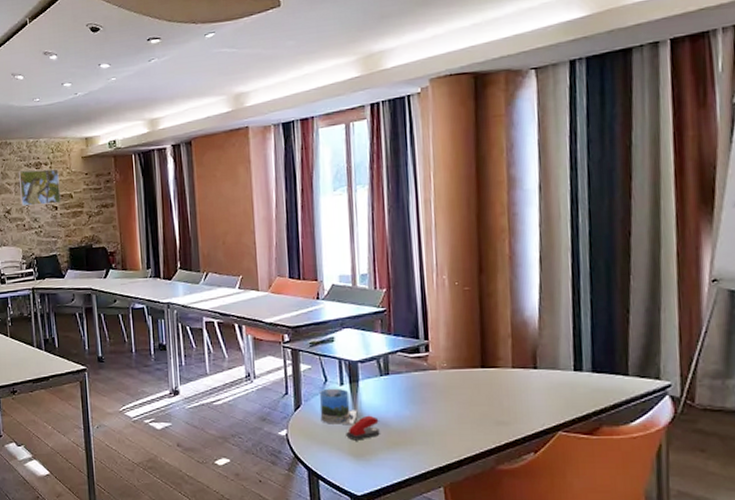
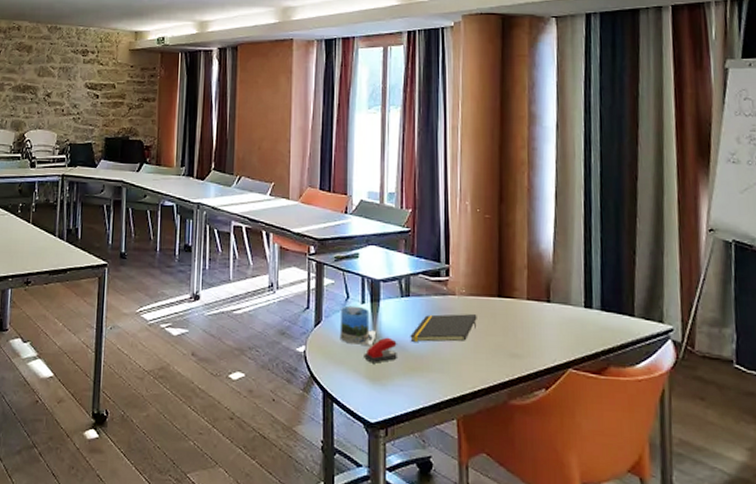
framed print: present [18,168,62,207] -> none [63,56,105,92]
notepad: none [392,387,461,417] -> present [410,314,477,342]

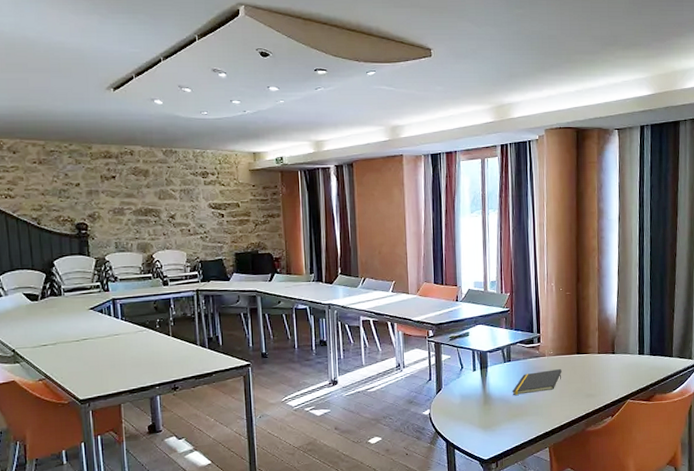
mug: present [340,305,377,345] -> none [457,373,486,403]
stapler: present [364,337,397,363] -> none [477,394,503,416]

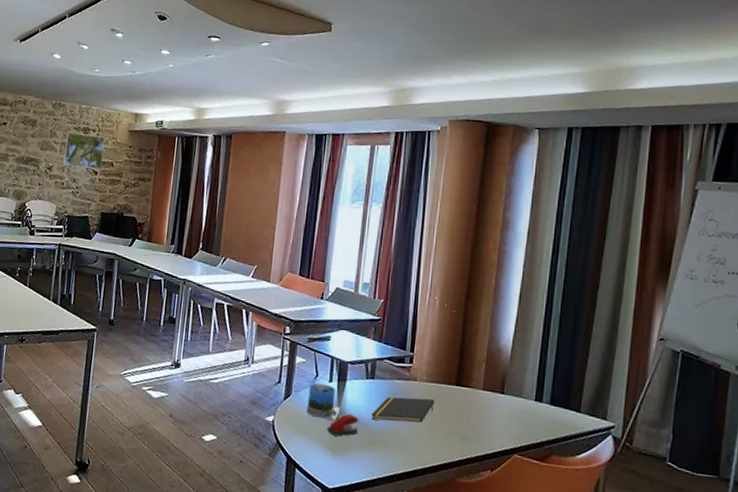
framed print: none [183,178,228,213] -> present [63,132,105,169]
mug: none [457,373,486,403] -> present [306,383,341,420]
stapler: none [477,394,503,416] -> present [327,413,359,437]

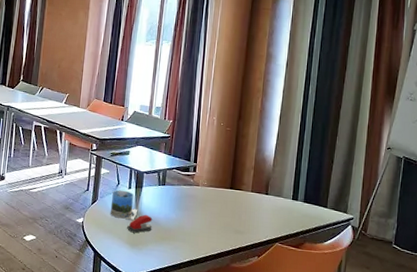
notepad: present [371,397,435,423] -> none [162,199,214,220]

